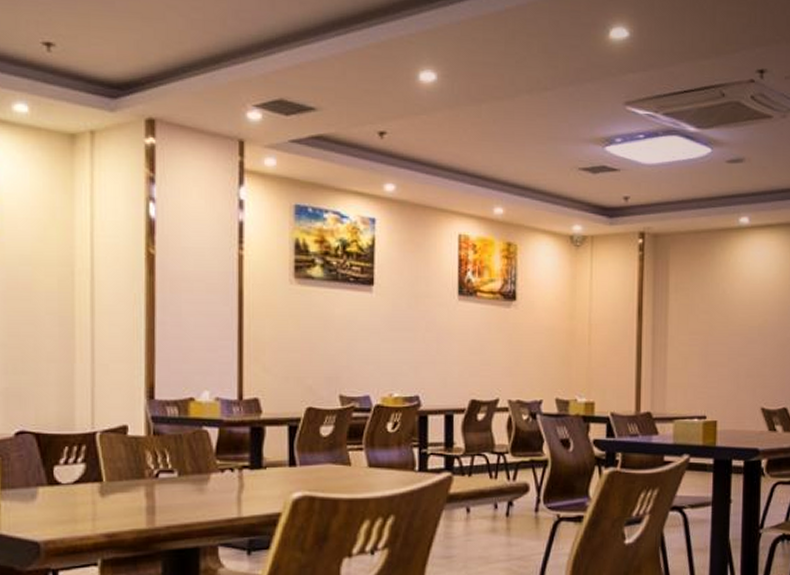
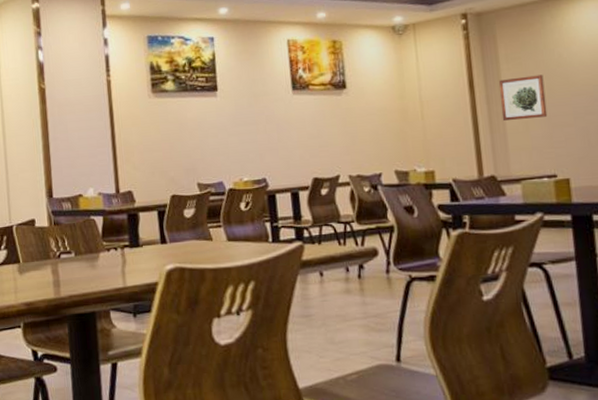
wall art: none [664,309,707,355] -> present [499,74,548,121]

